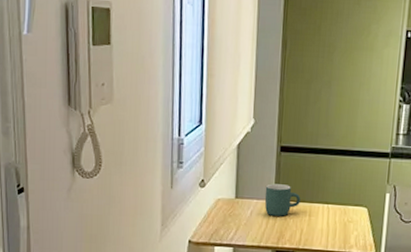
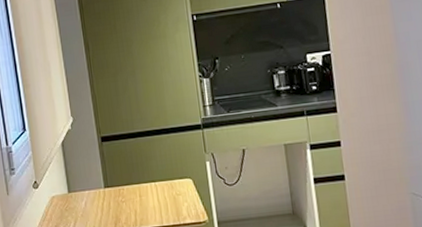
mug: present [264,183,301,217] -> none [94,171,129,203]

